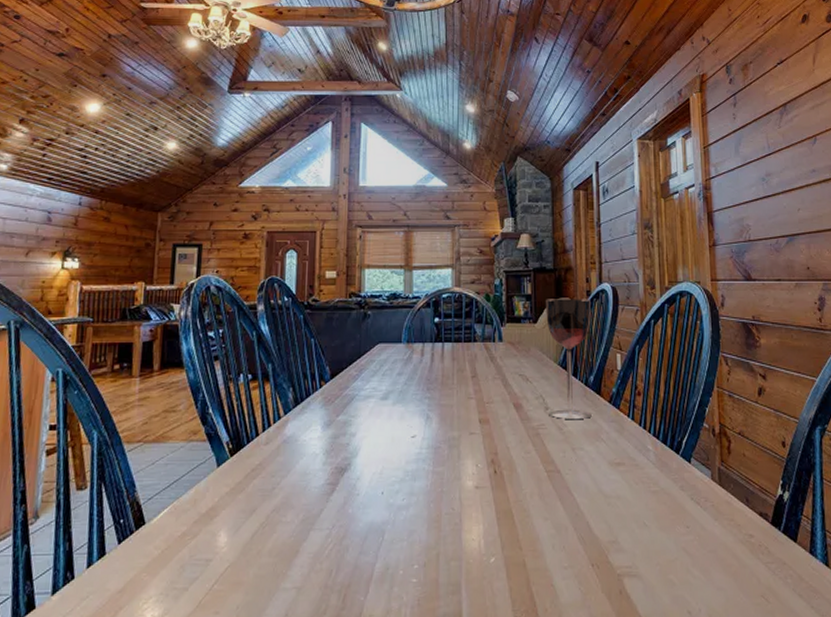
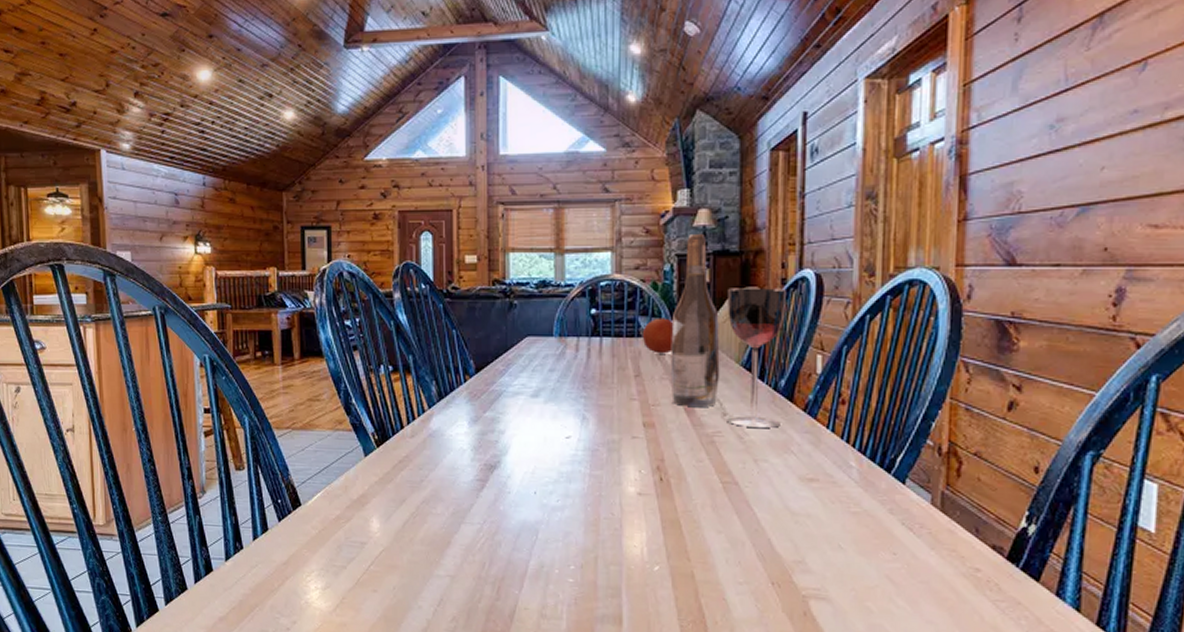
fruit: none [477,325,503,356] -> present [642,318,673,354]
wine bottle: none [501,253,542,402] -> present [670,233,720,407]

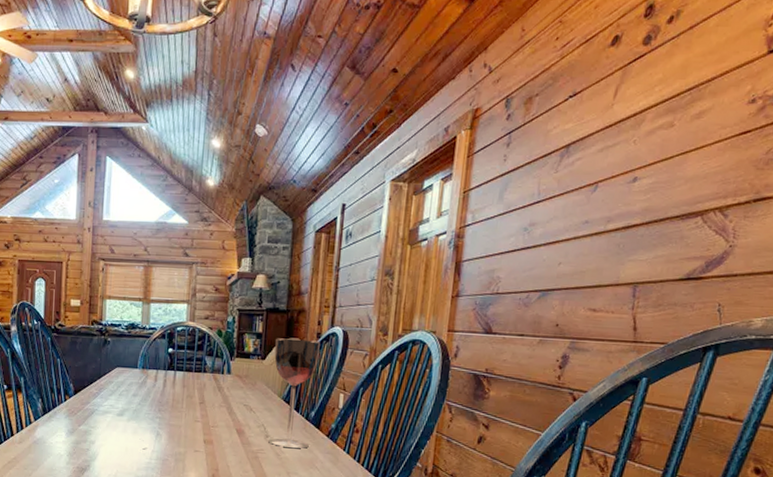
fruit: present [642,318,673,354] -> none [207,358,232,387]
wine bottle: present [670,233,720,407] -> none [226,293,268,430]

